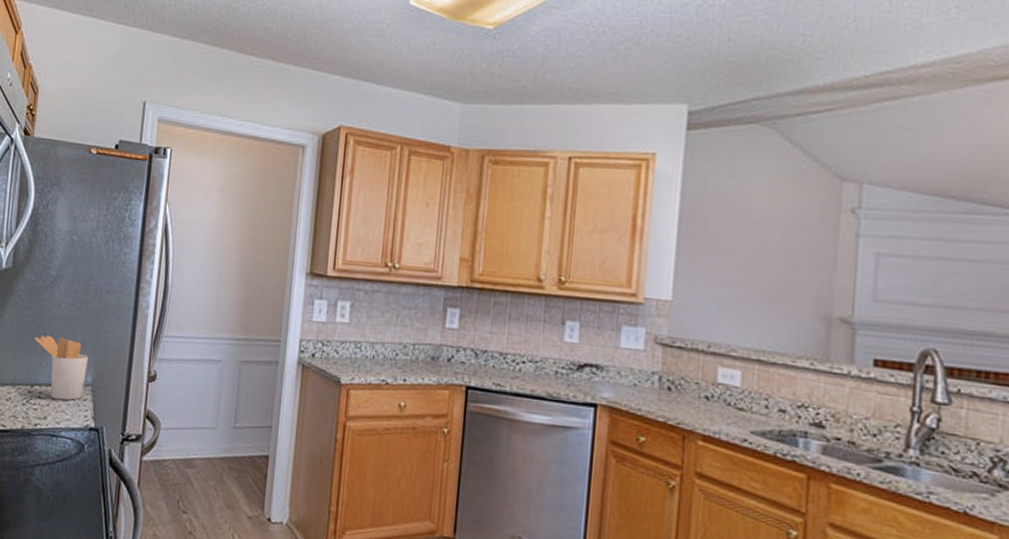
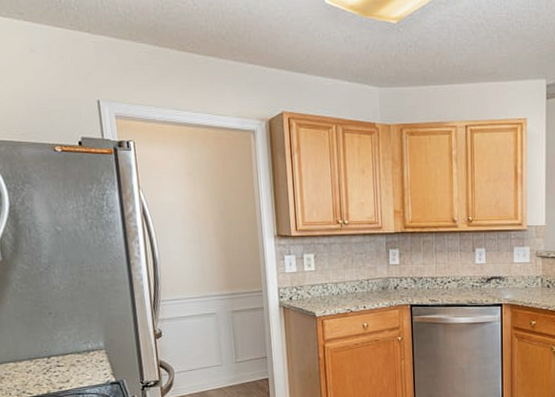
utensil holder: present [34,335,88,401] -> none [41,314,99,365]

